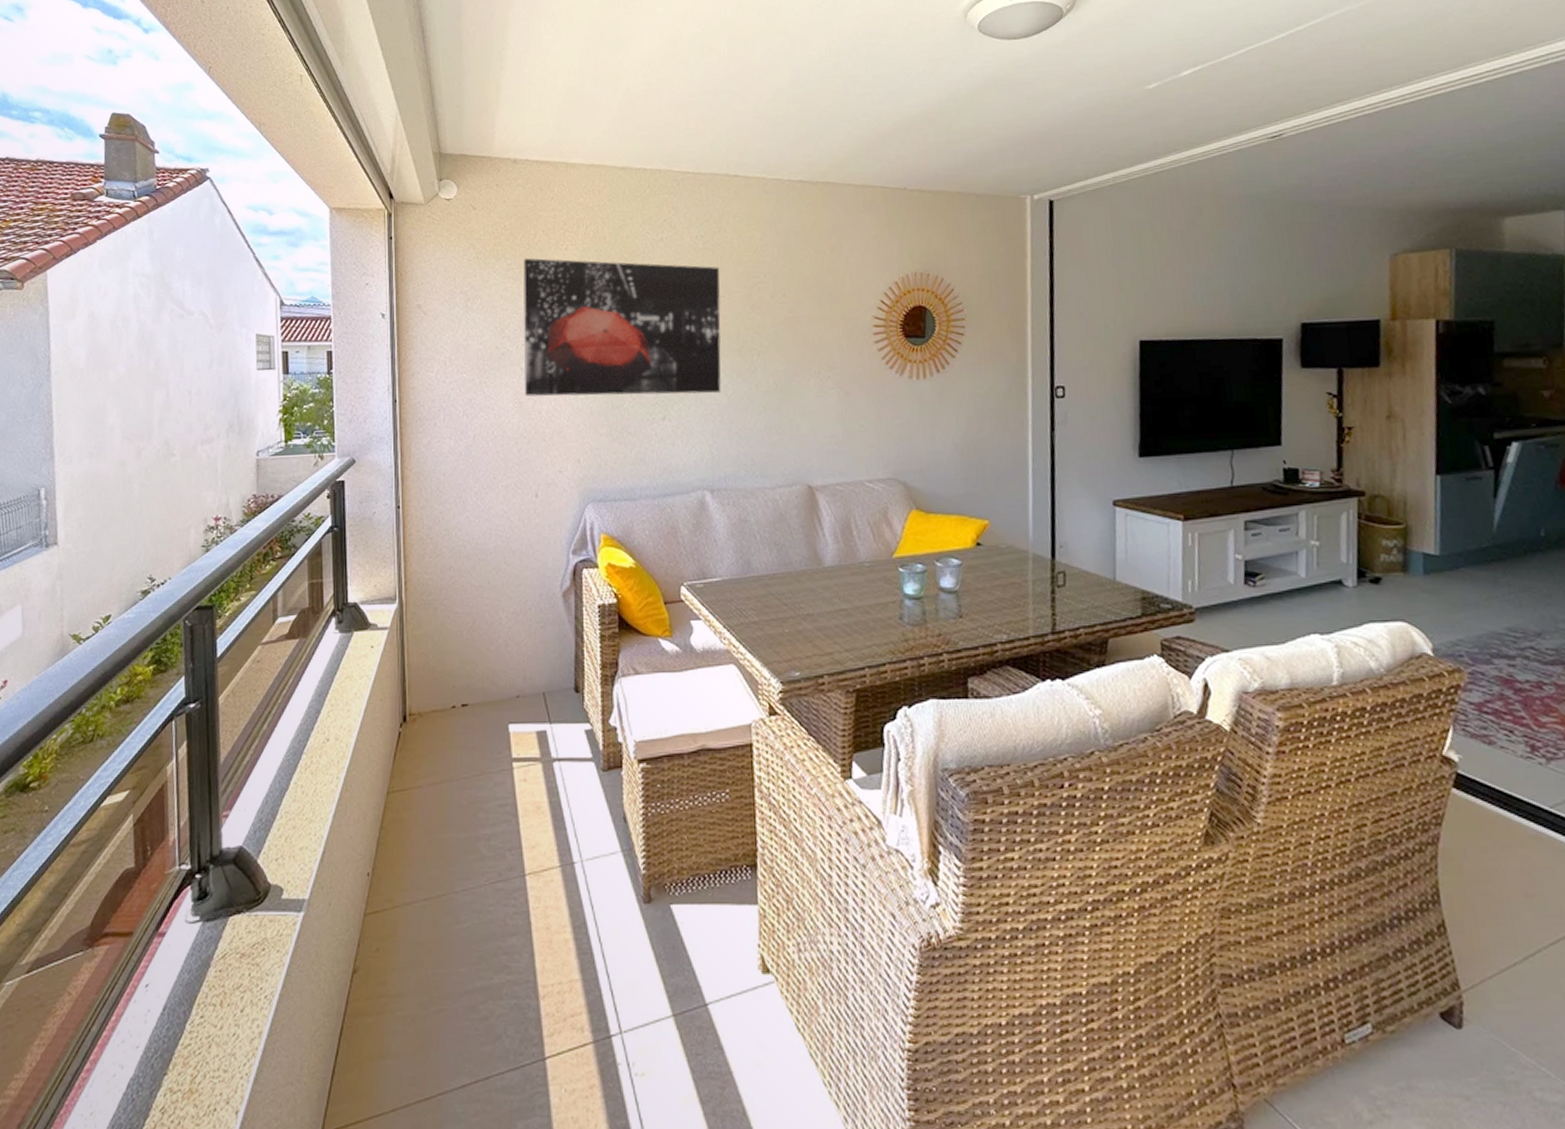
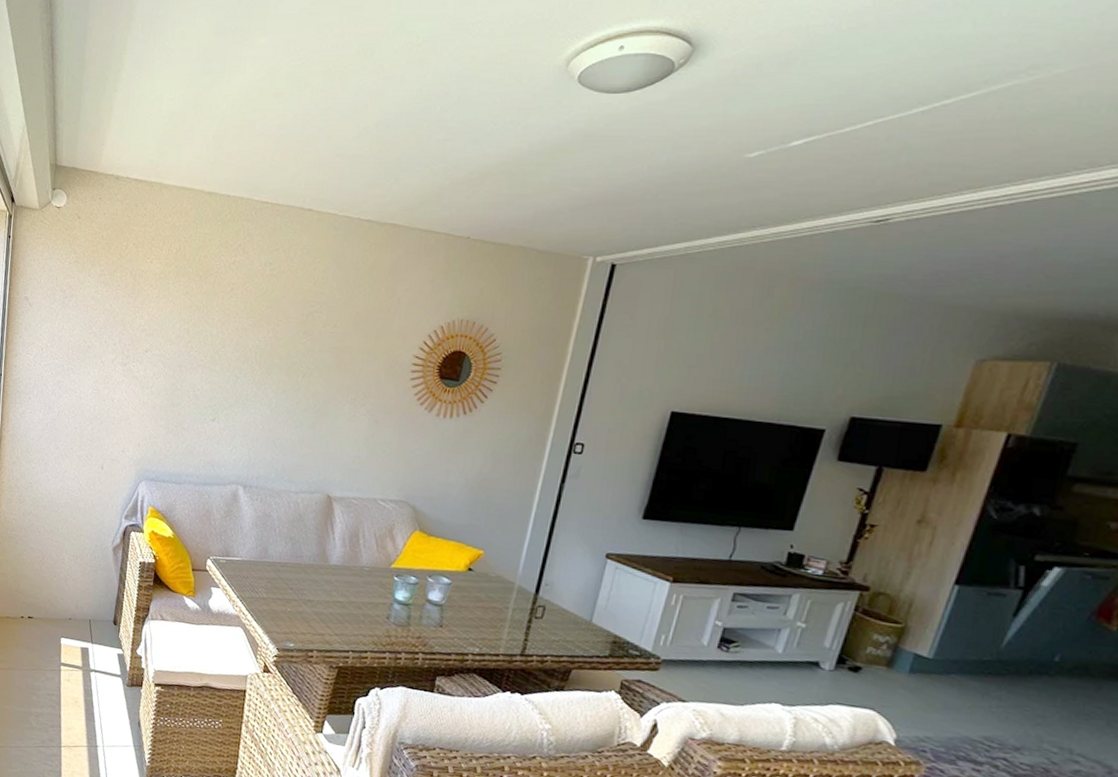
wall art: present [523,258,721,397] -> none [102,266,282,406]

